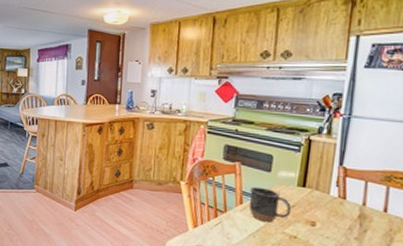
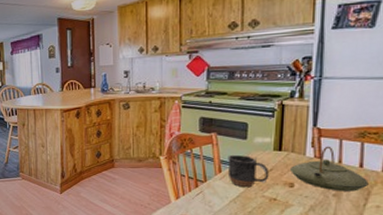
teapot: none [312,186,392,237] -> present [289,146,369,191]

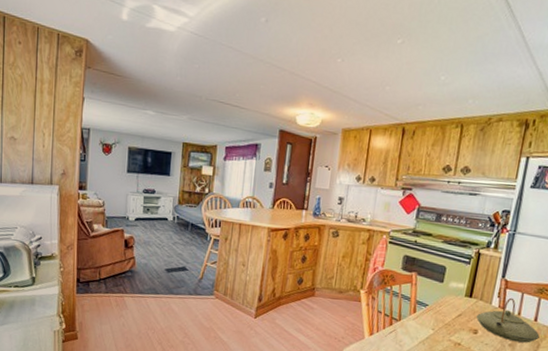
mug: present [227,154,270,187] -> none [421,296,459,330]

